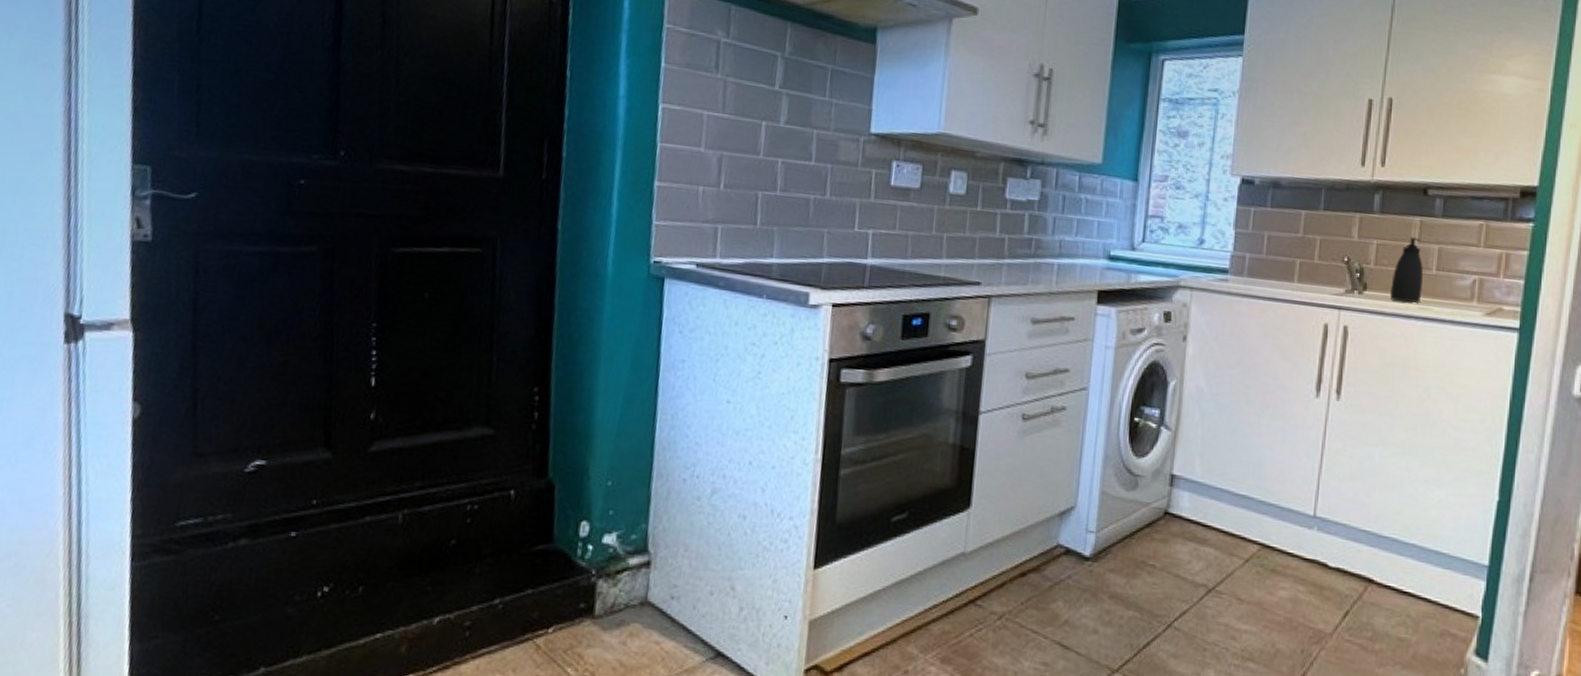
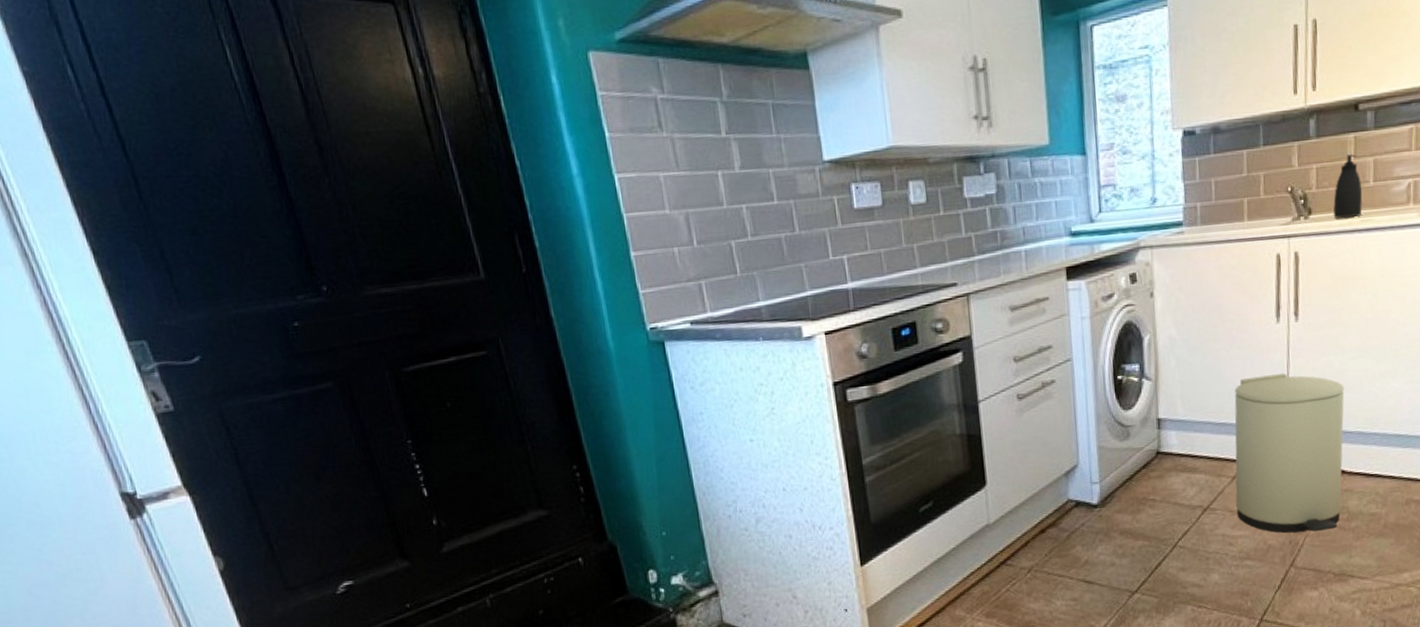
pedal bin: none [1245,450,1383,647] -> present [1234,372,1344,533]

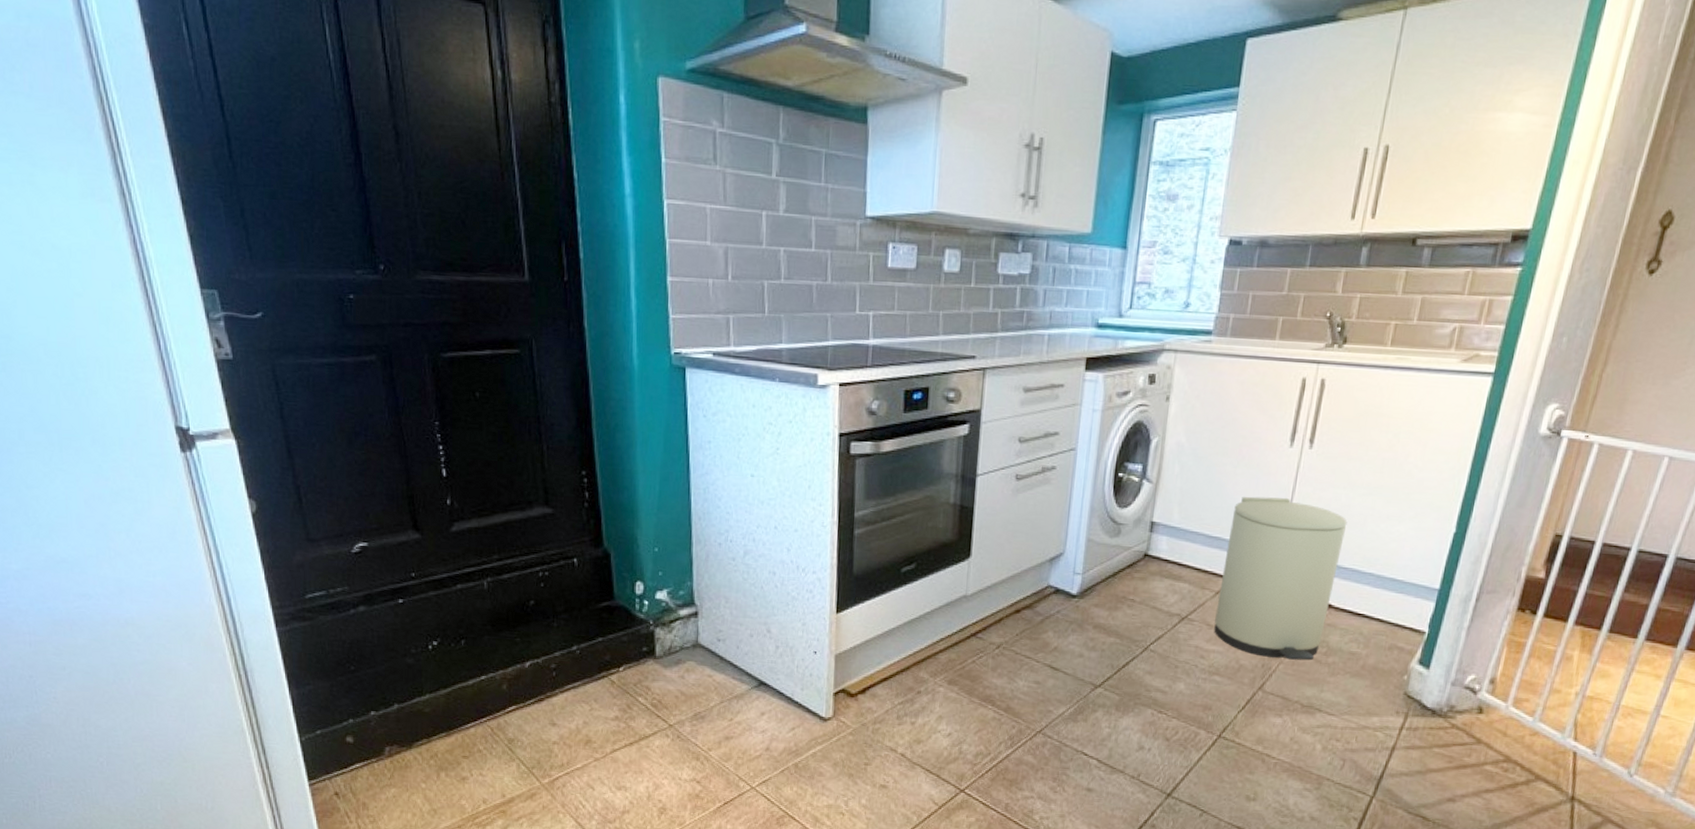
soap dispenser: present [1333,154,1363,218] -> none [1368,288,1405,353]

